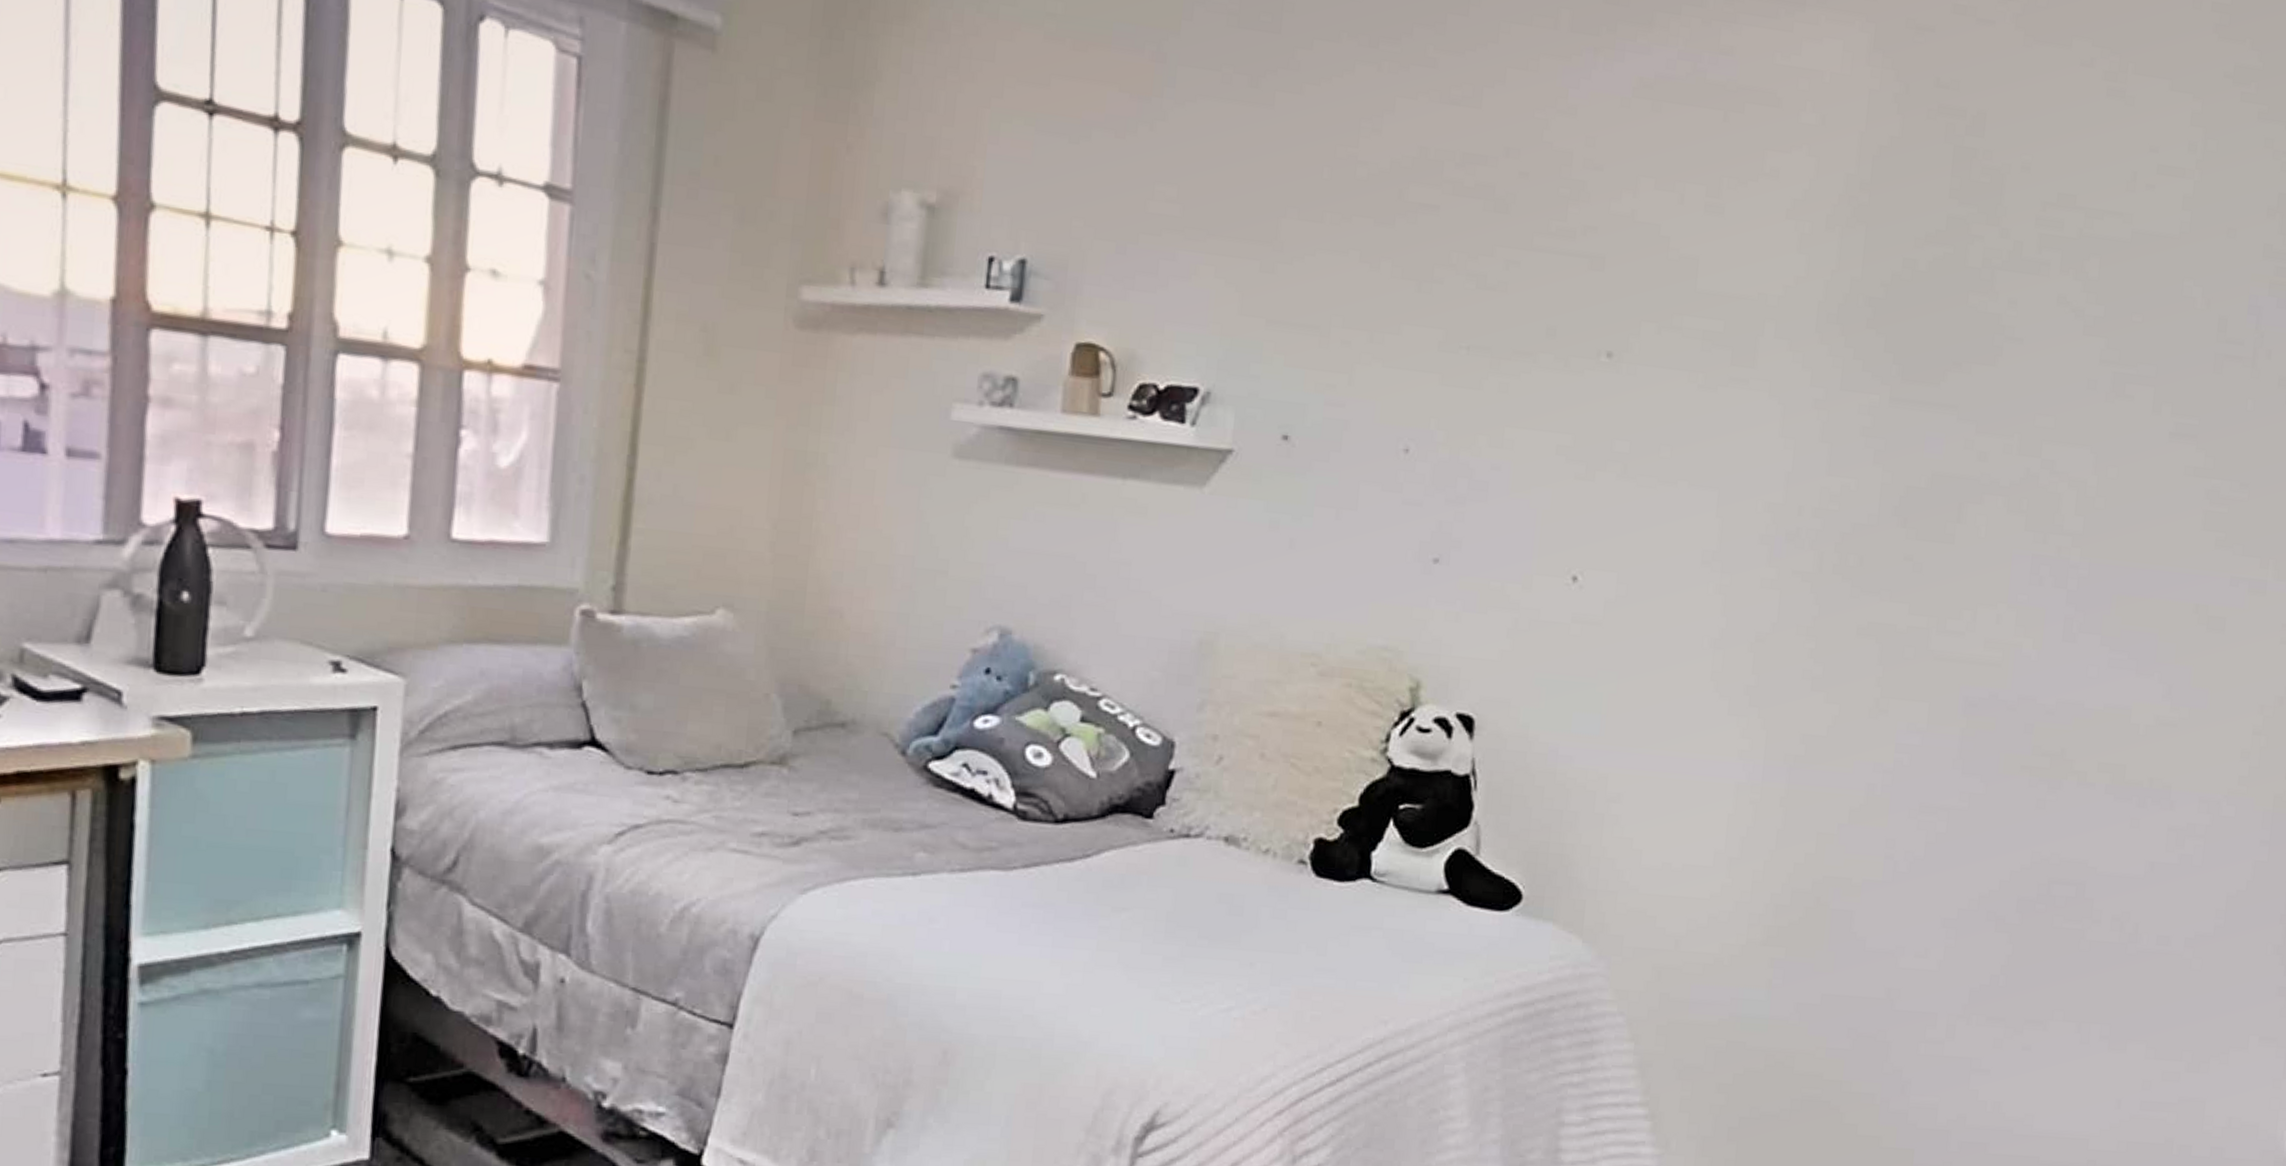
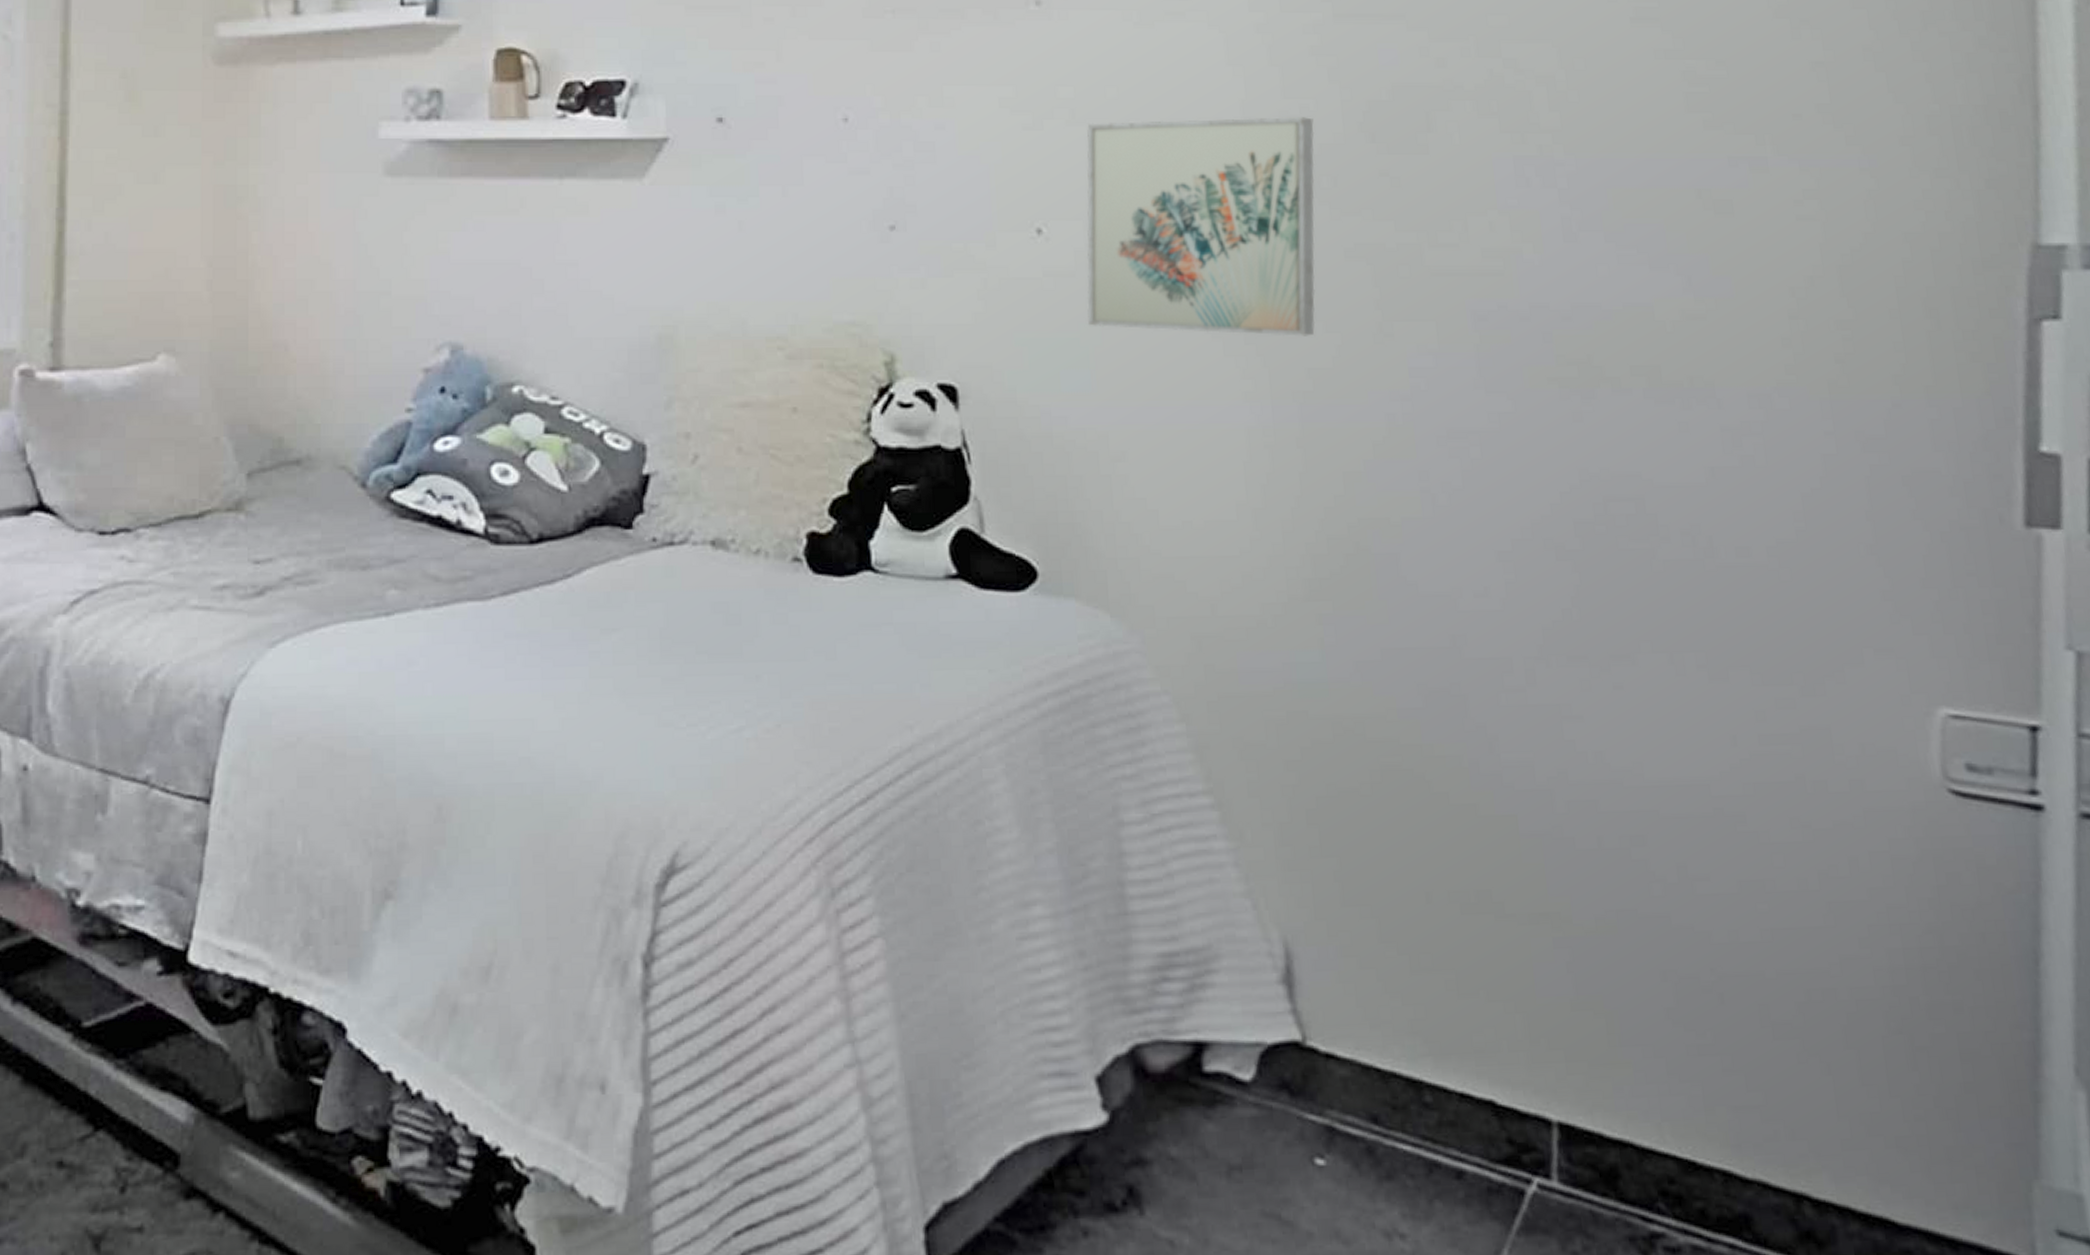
wall art: none [1607,479,1852,705] -> present [1086,117,1316,336]

